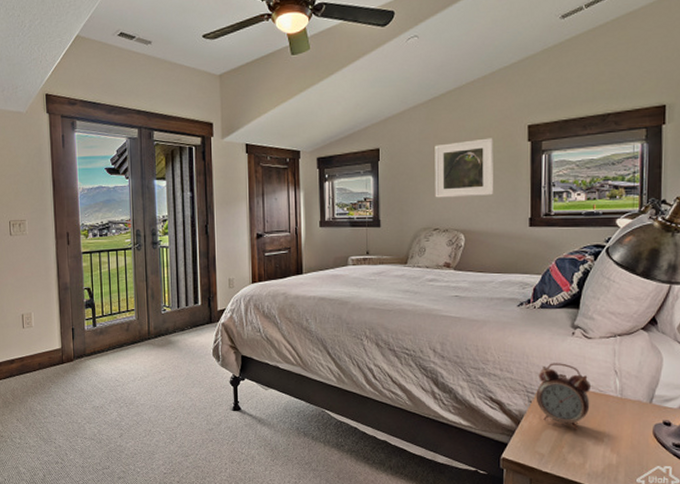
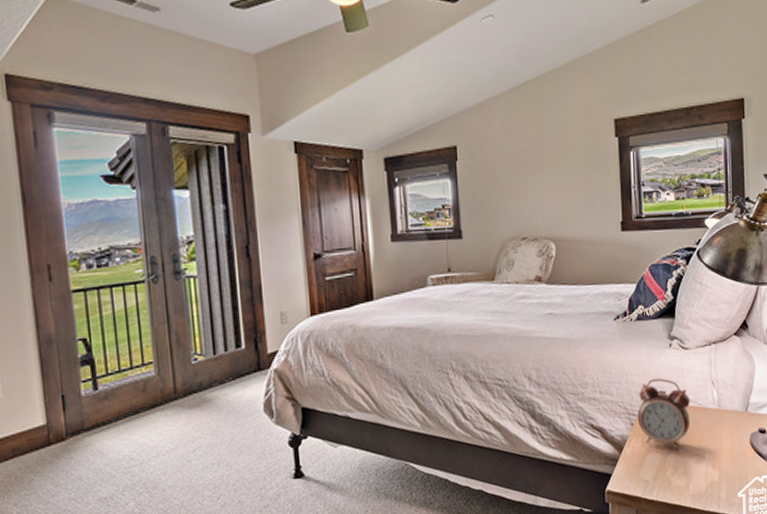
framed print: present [435,138,493,198] -> none [518,133,583,202]

